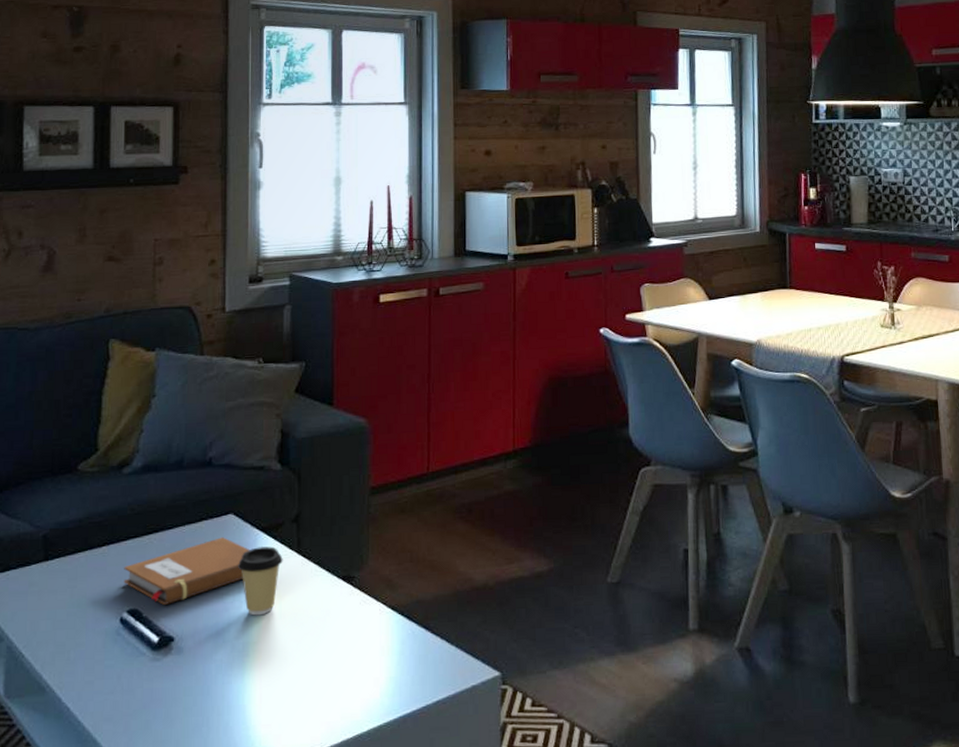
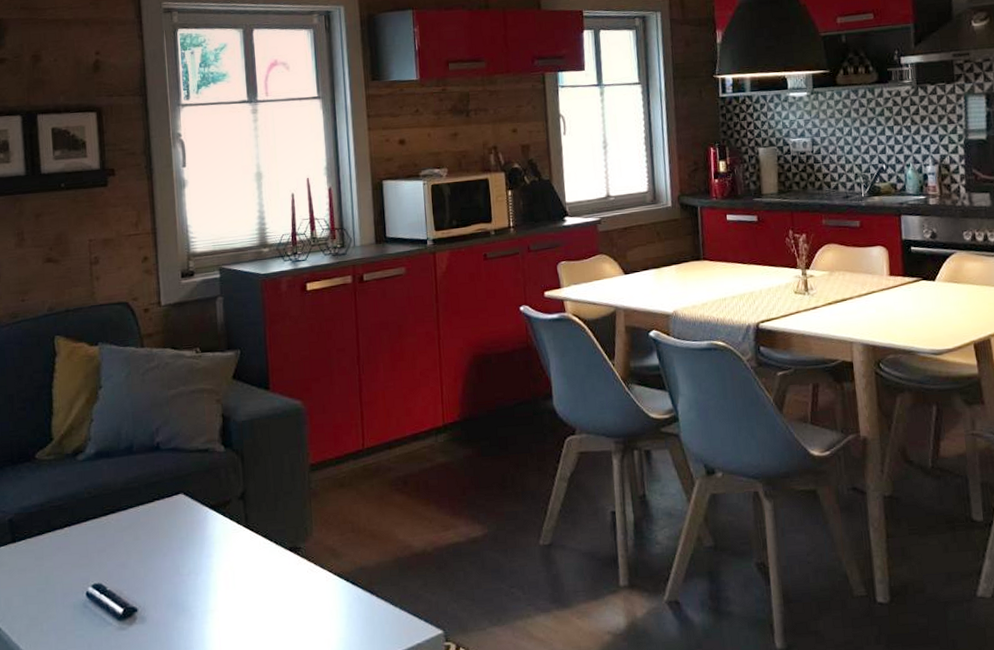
notebook: present [123,537,249,606] -> none [86,515,201,580]
coffee cup: present [238,546,283,616] -> none [191,522,233,586]

